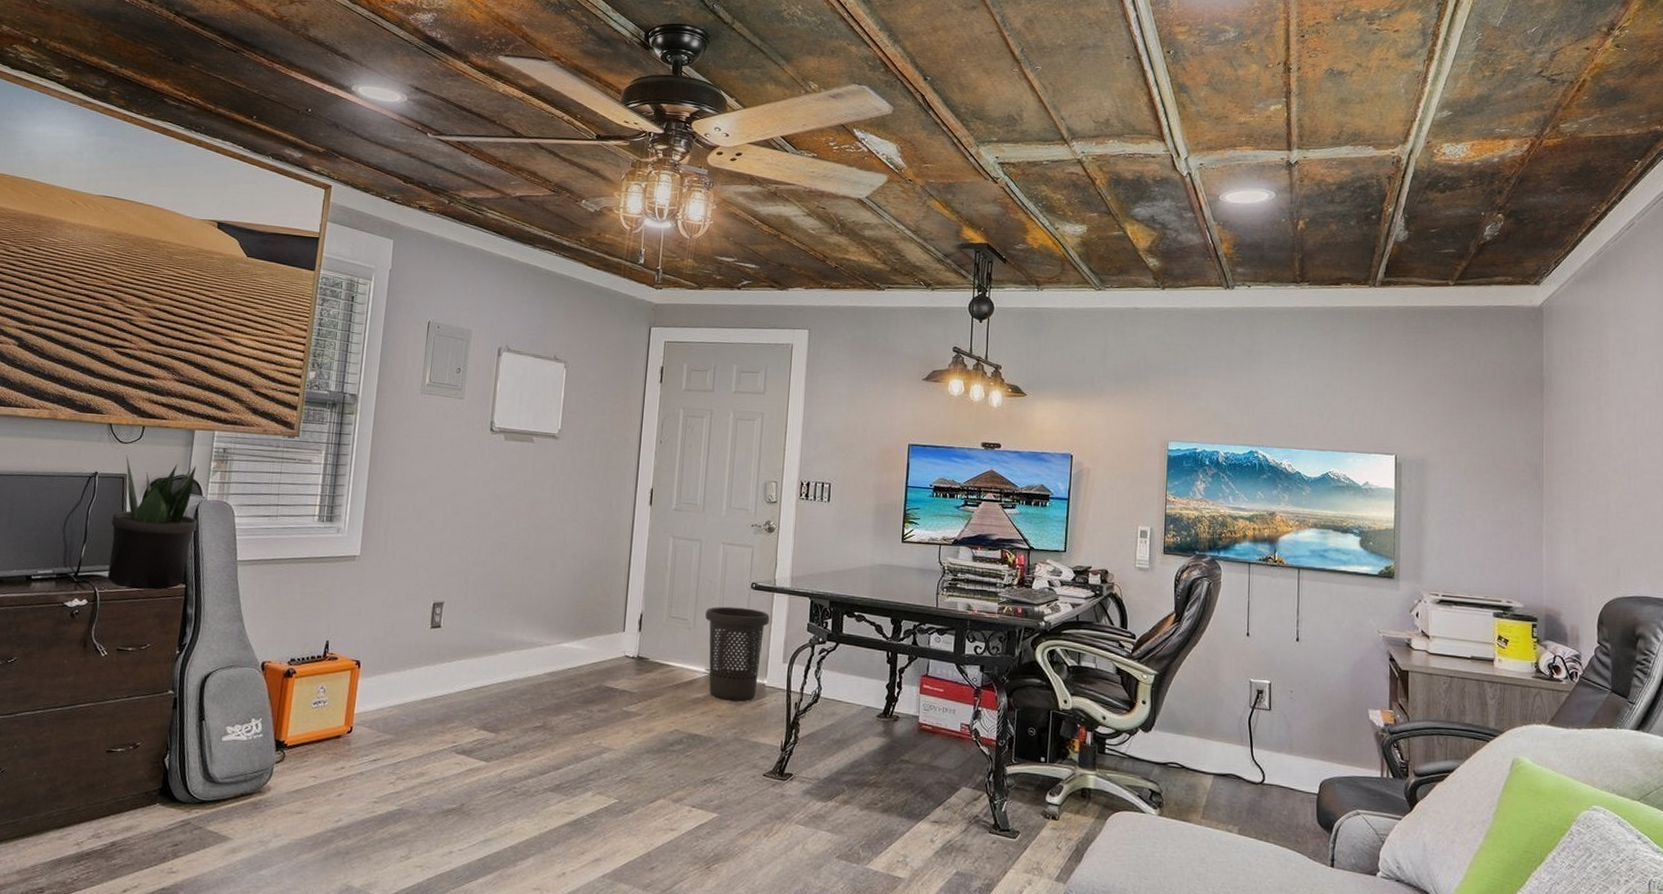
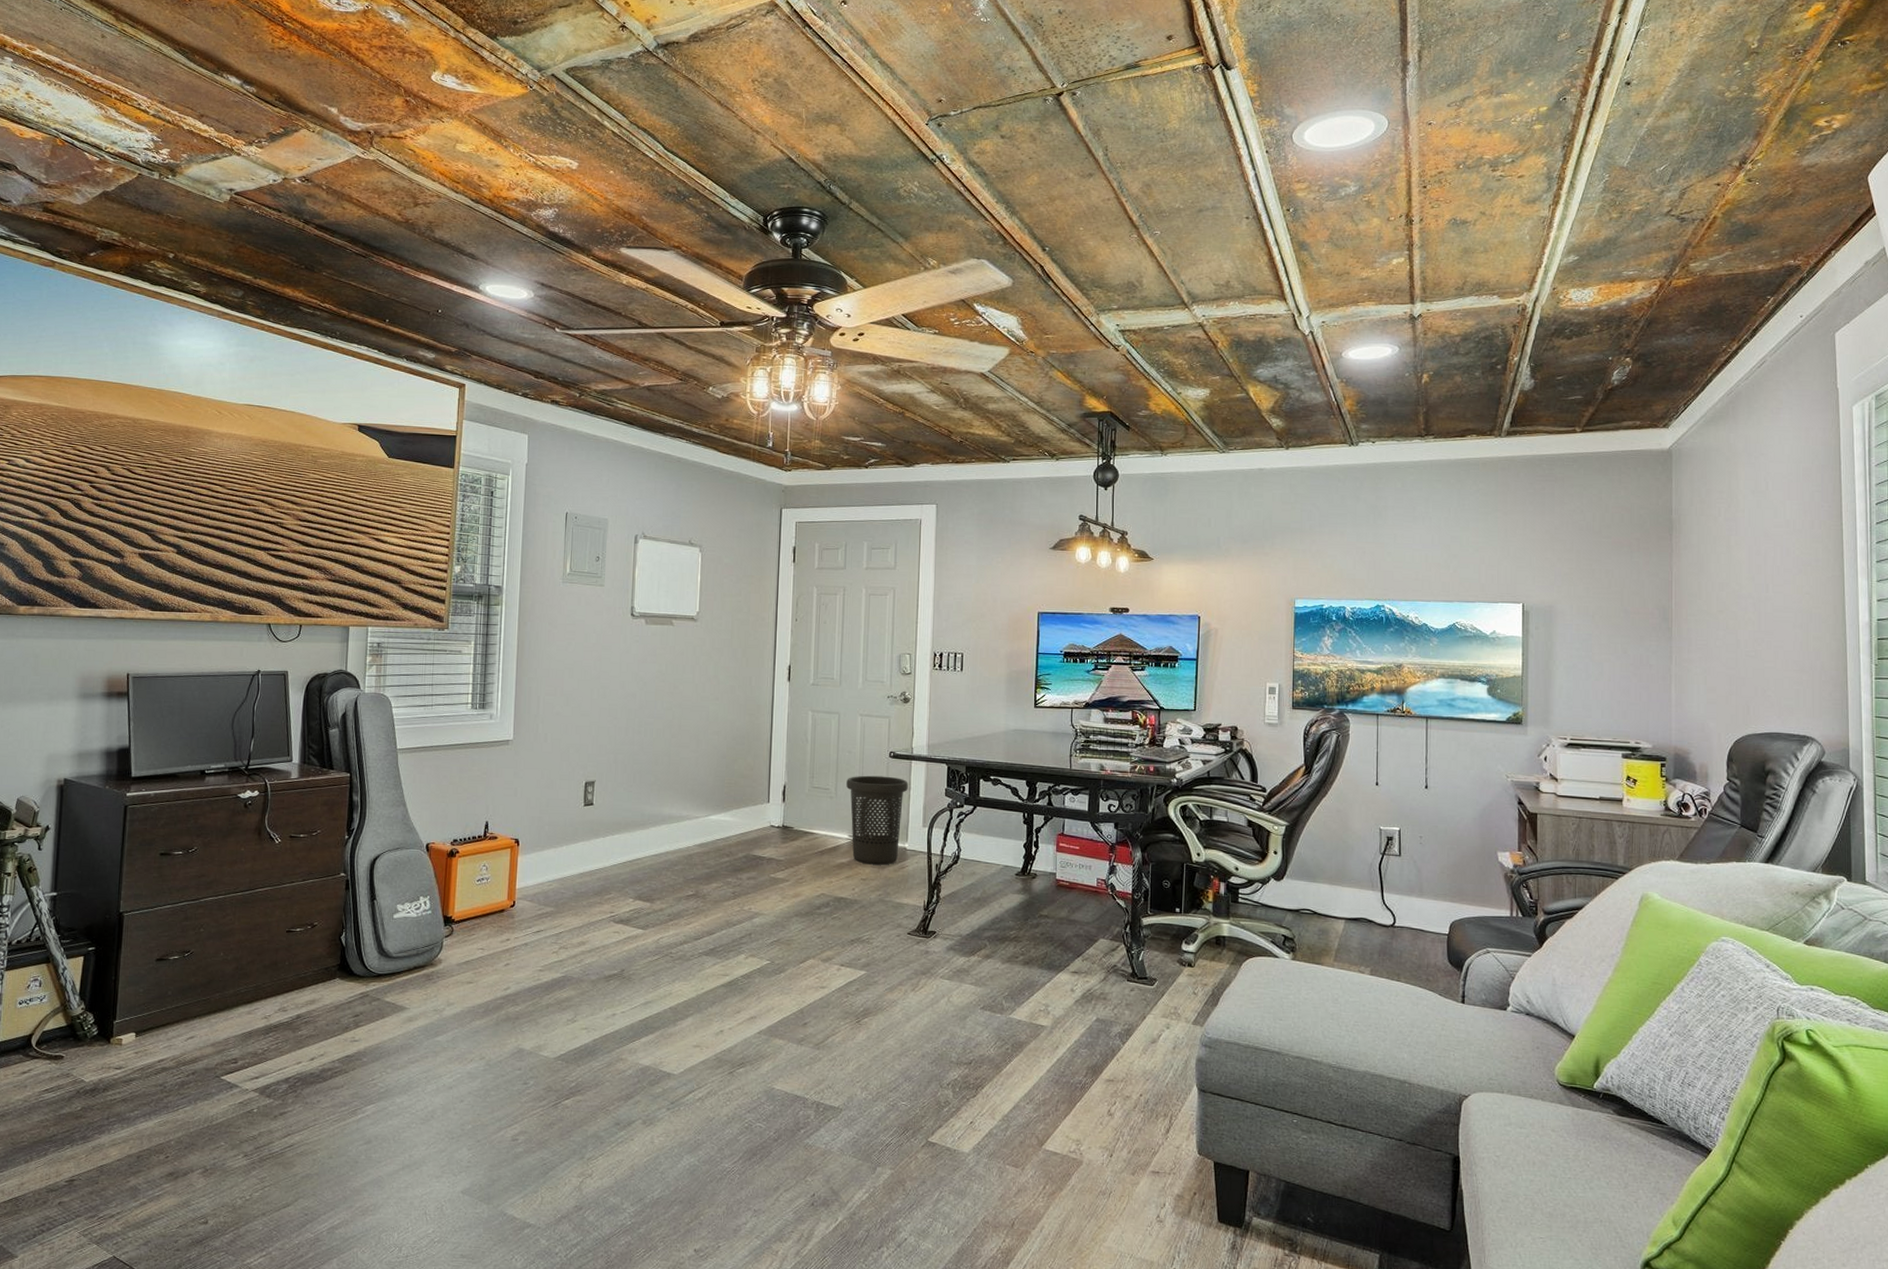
planter: present [107,455,198,590] -> none [276,653,357,780]

